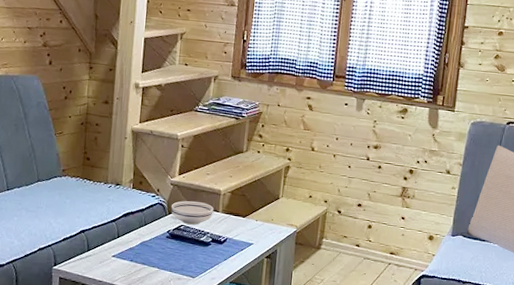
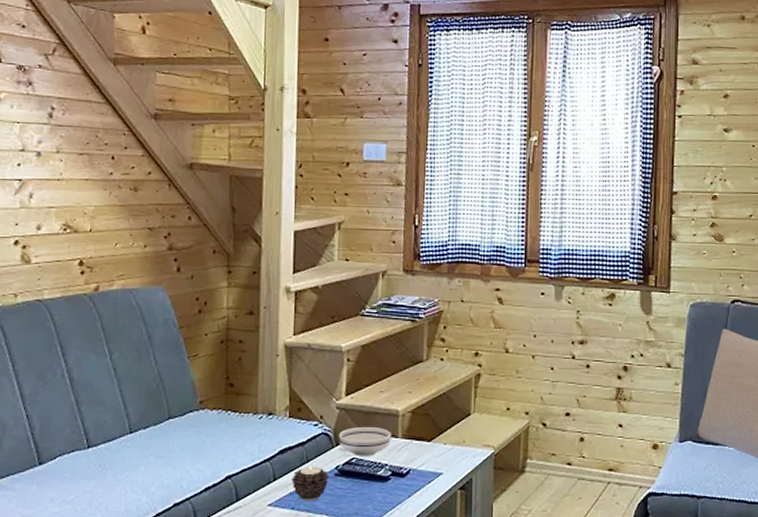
candle: none [132,227,162,257] -> present [292,465,330,502]

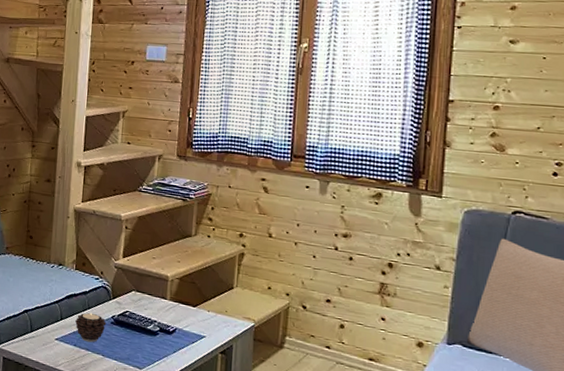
bowl: present [338,426,391,456] -> none [115,285,161,312]

